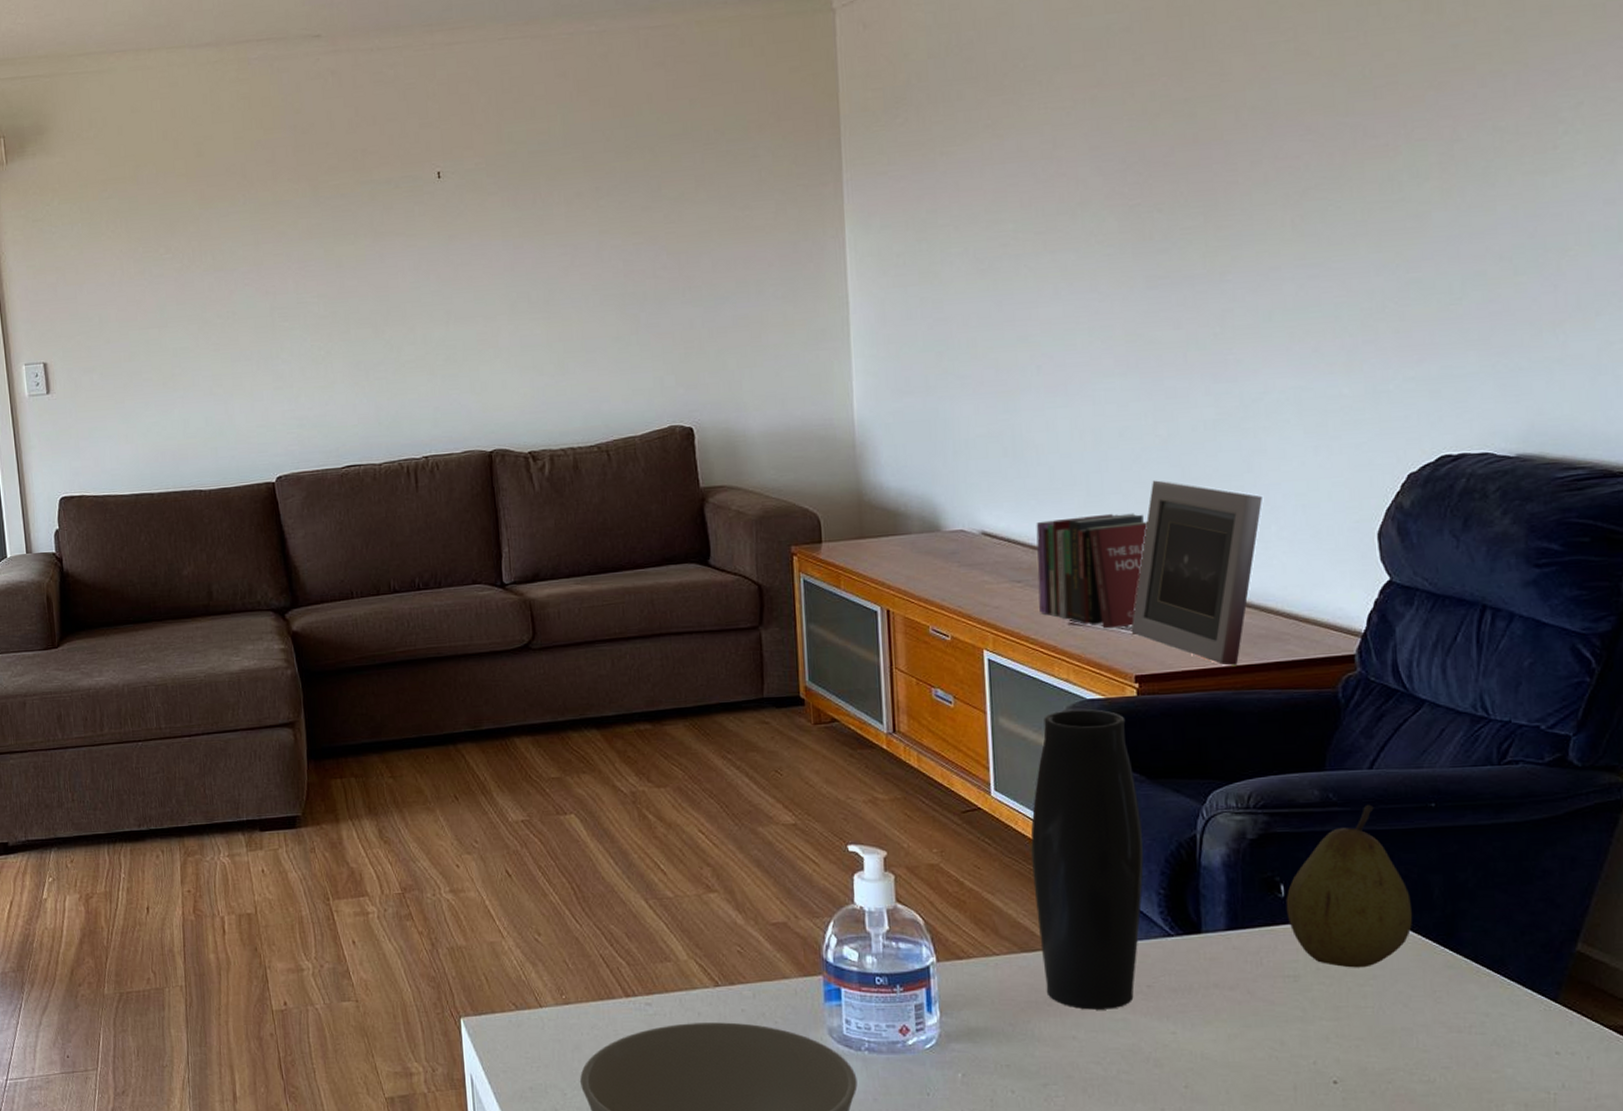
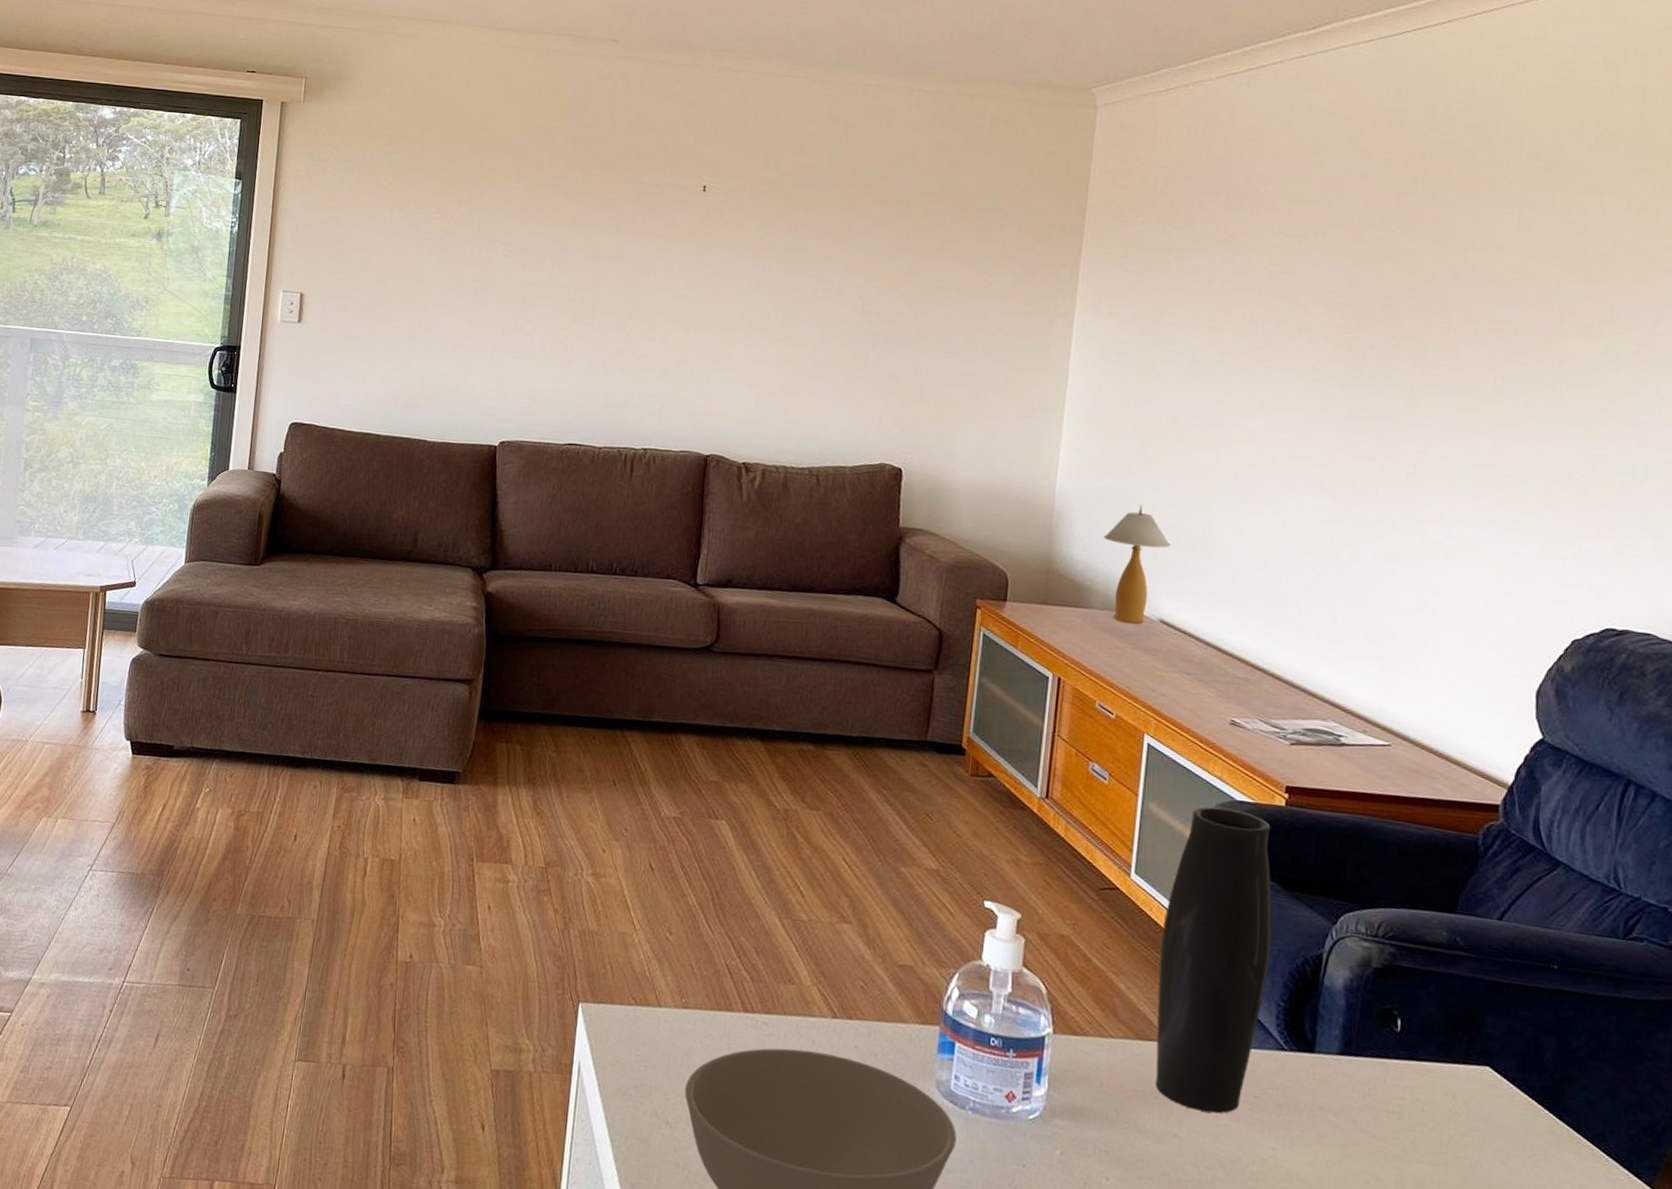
table lamp: none [911,418,983,543] -> present [1104,504,1172,625]
books: present [1036,513,1148,629] -> none [1204,619,1320,737]
picture frame: present [1131,480,1264,666] -> none [1288,601,1432,794]
fruit: present [1286,804,1413,968] -> none [1400,954,1523,1118]

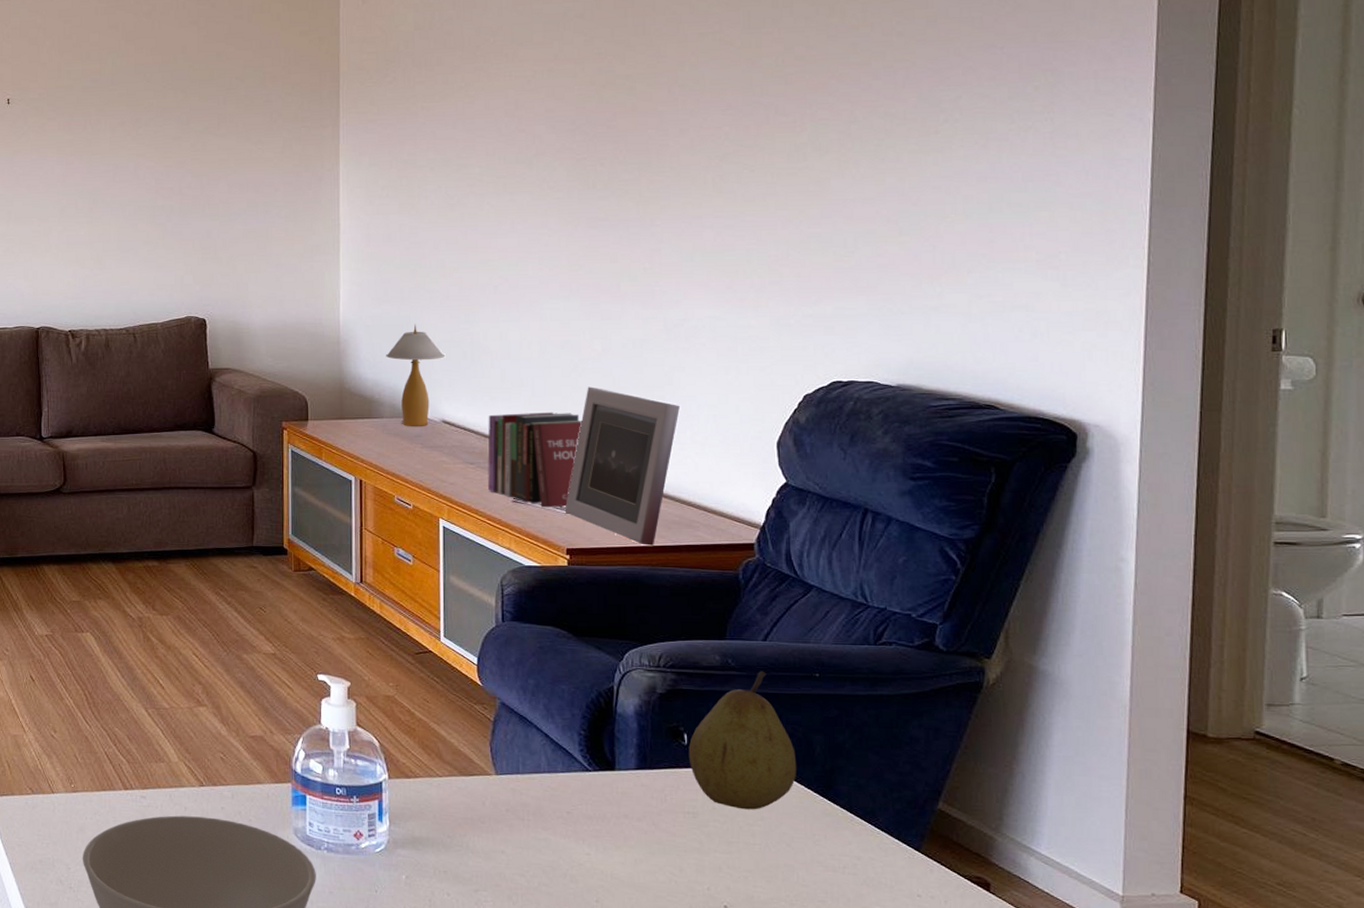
vase: present [1155,806,1272,1114] -> none [472,573,569,830]
books: none [1204,619,1320,737] -> present [487,412,583,508]
picture frame: none [1288,601,1432,794] -> present [564,387,681,546]
fruit: none [1400,954,1523,1118] -> present [688,671,797,810]

